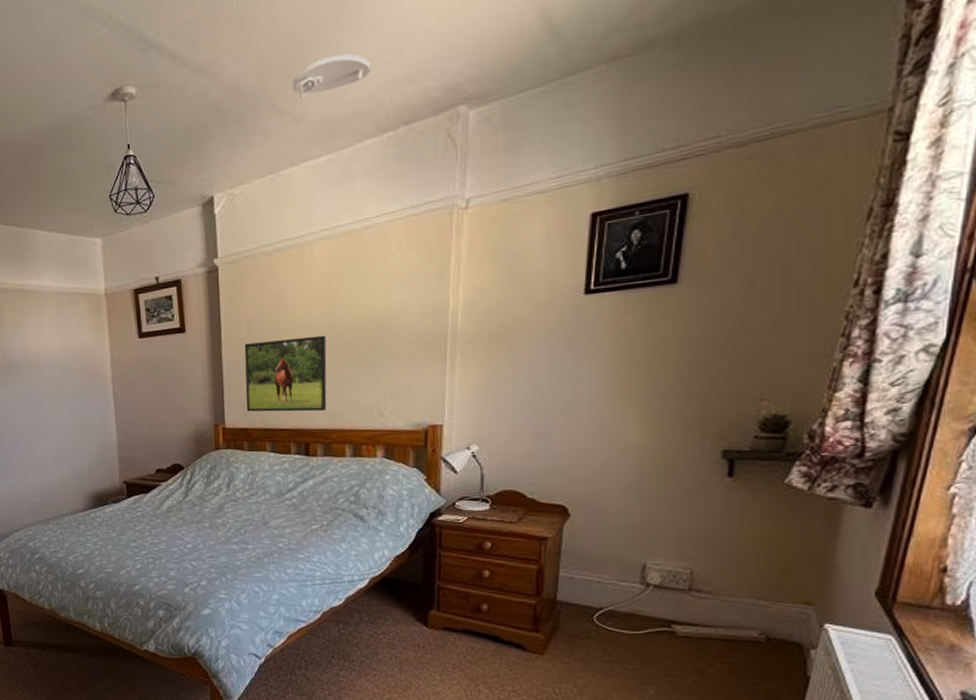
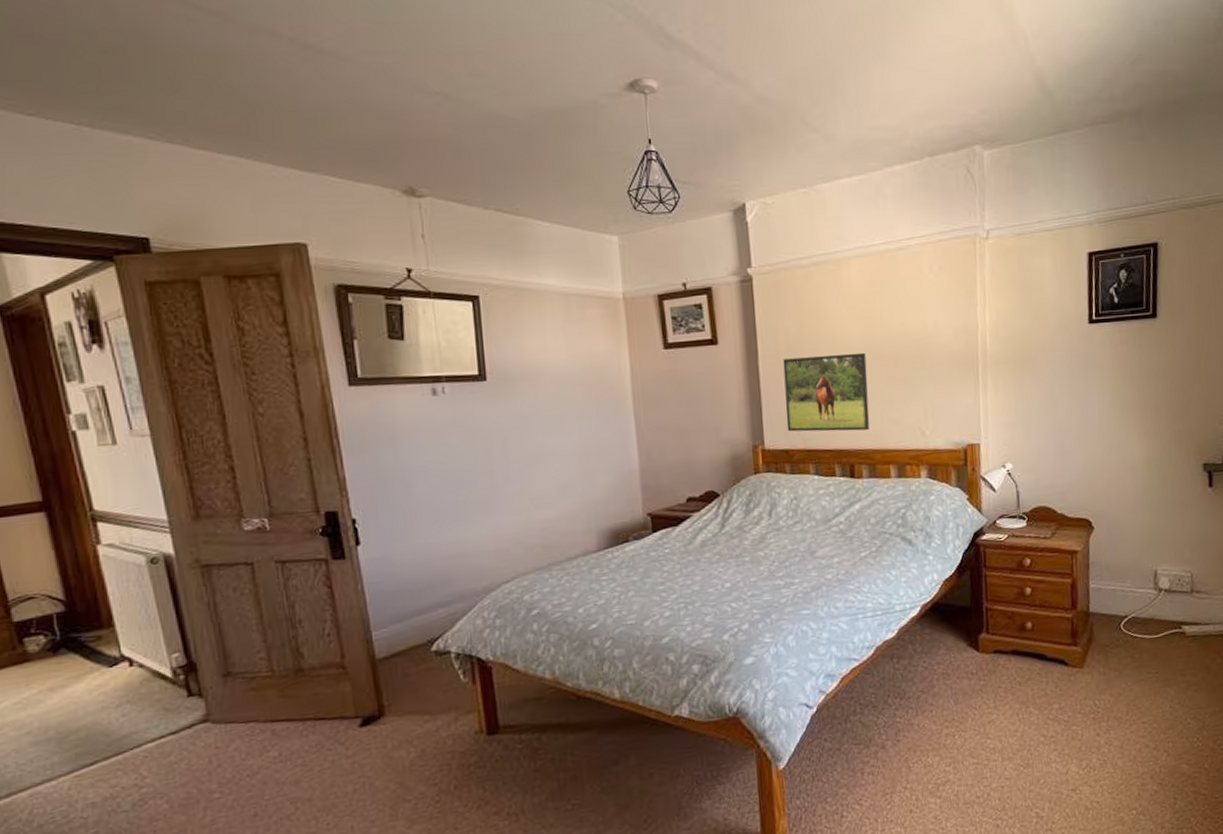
smoke detector: present [292,54,371,99] -> none [822,83,895,118]

